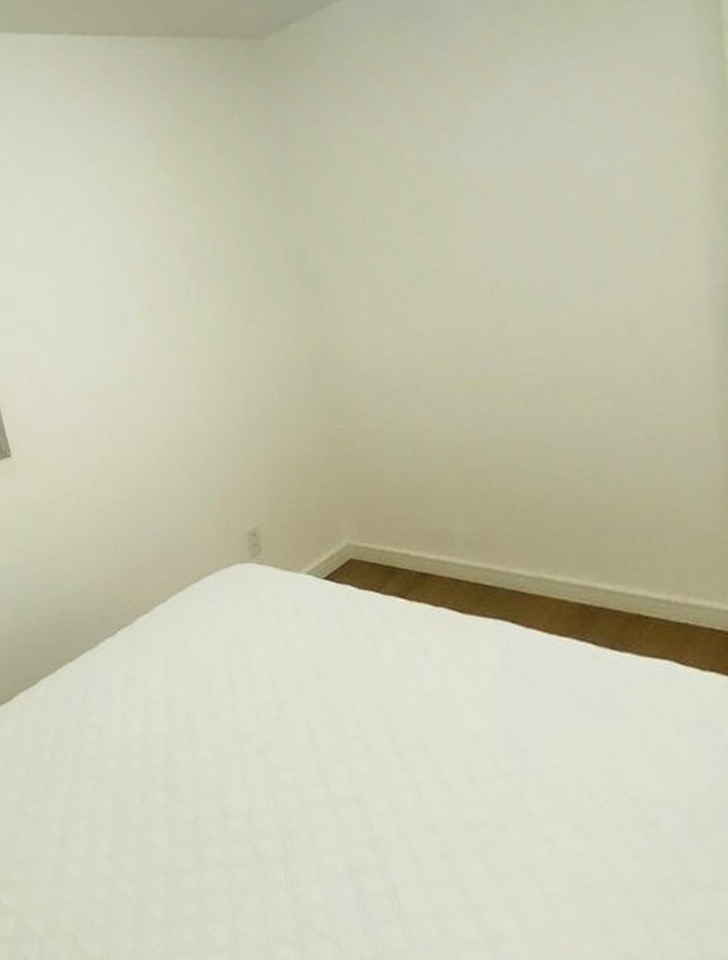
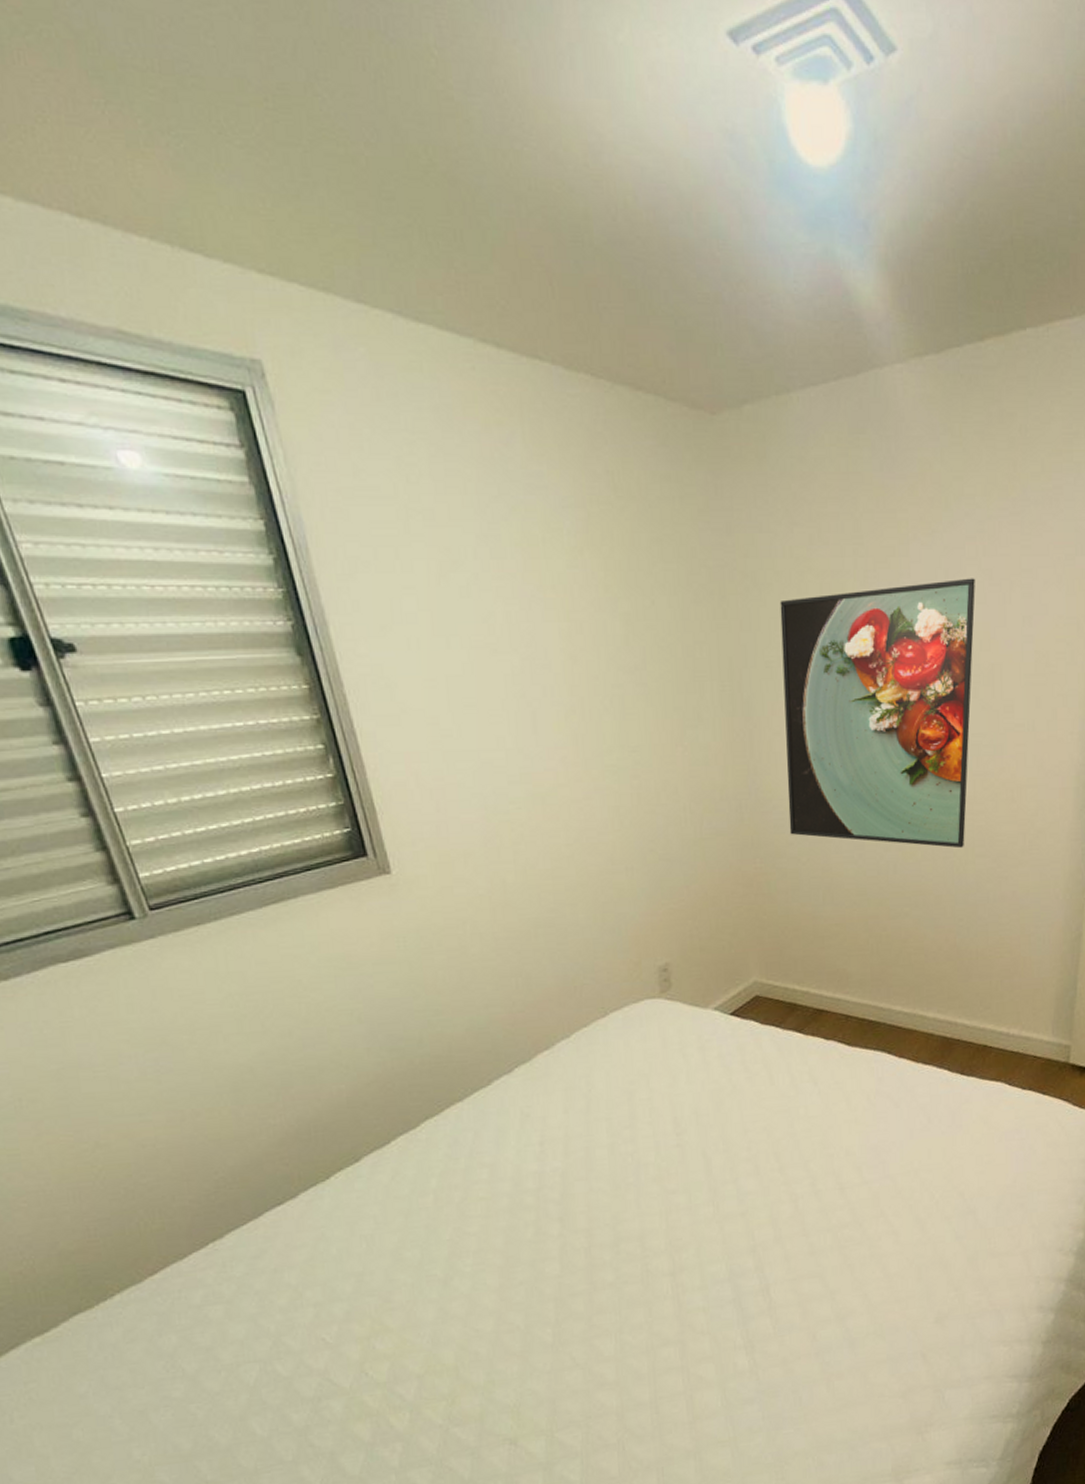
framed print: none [338,121,576,395] -> present [779,578,975,849]

